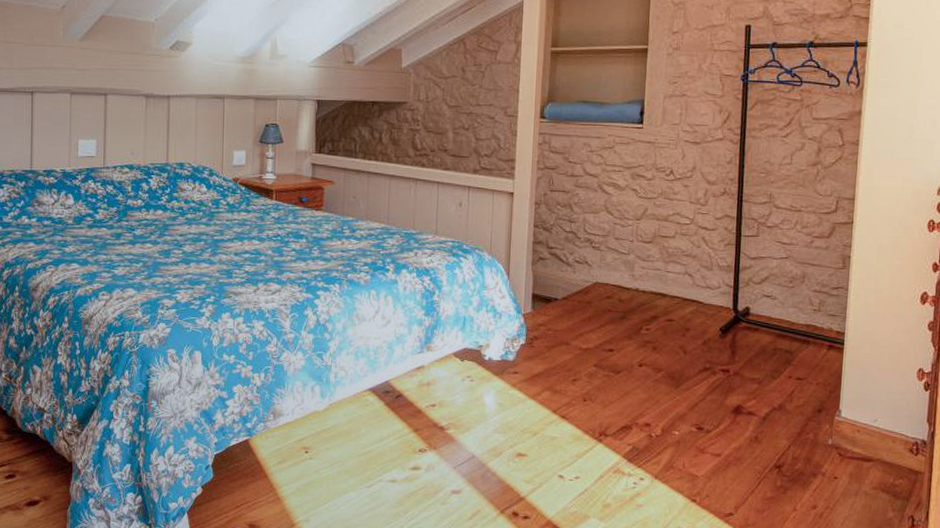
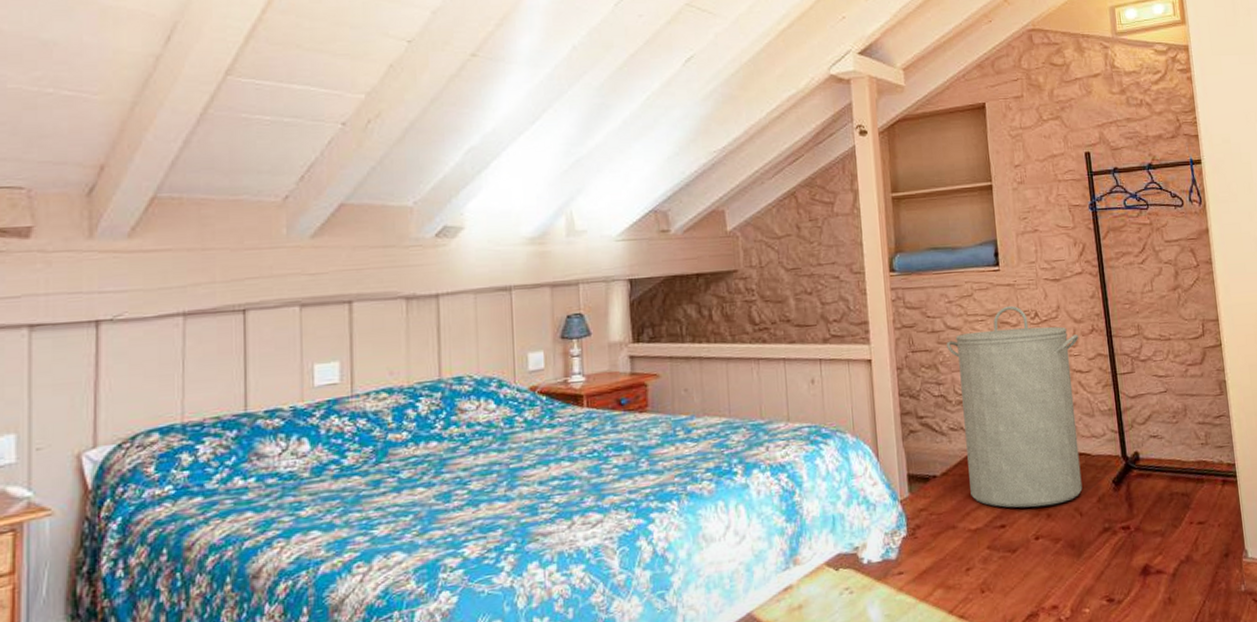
laundry hamper: none [583,161,710,340] -> present [947,305,1083,508]

